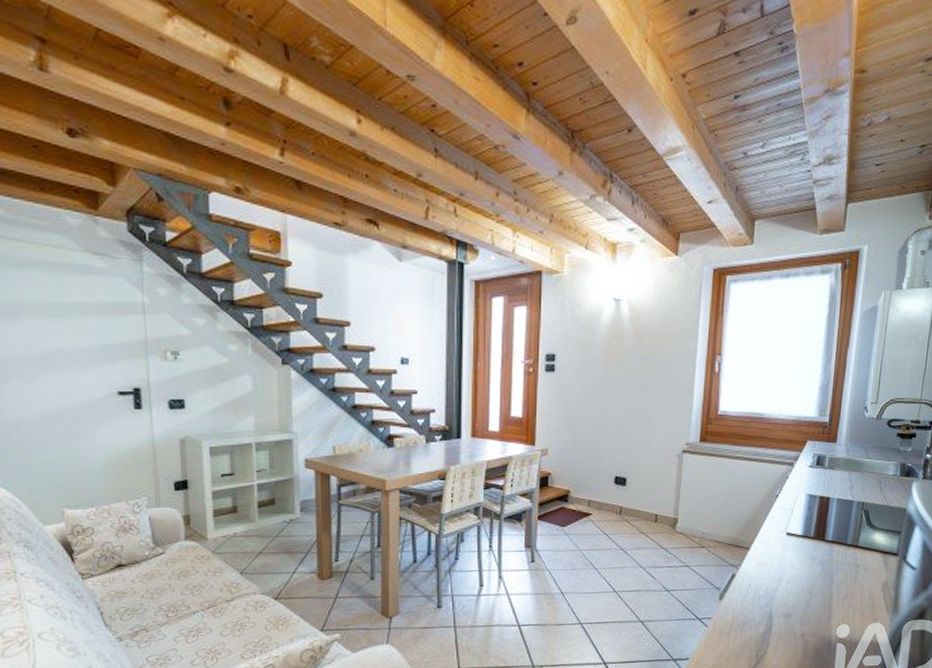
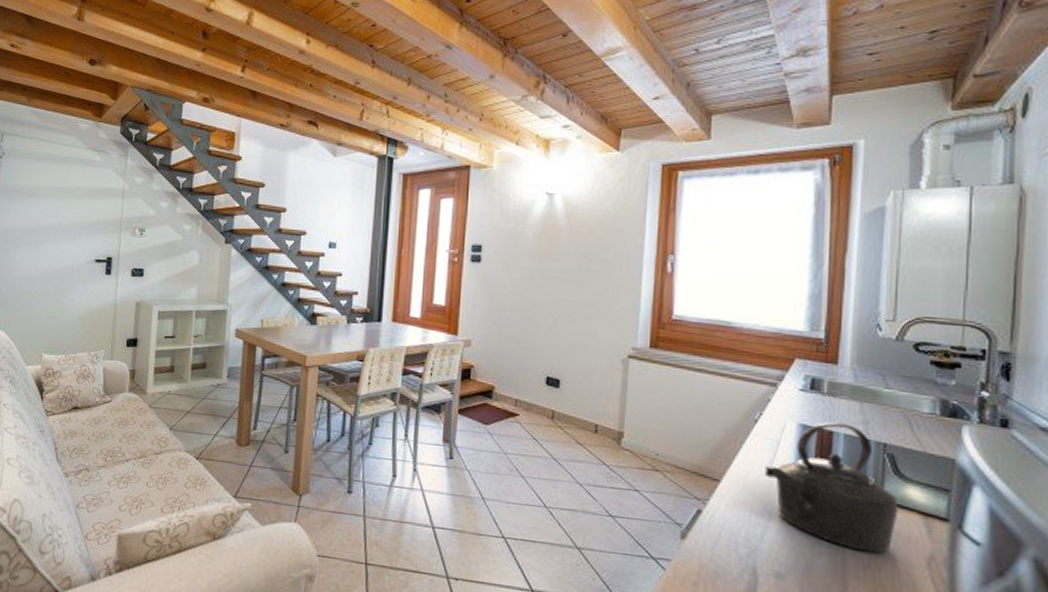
kettle: none [781,490,868,587] -> present [765,422,899,553]

